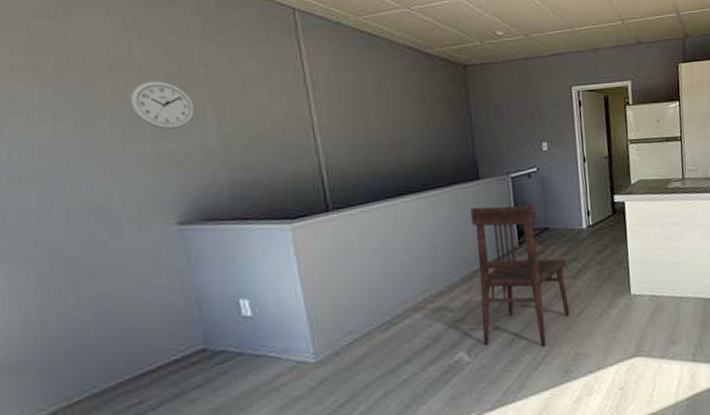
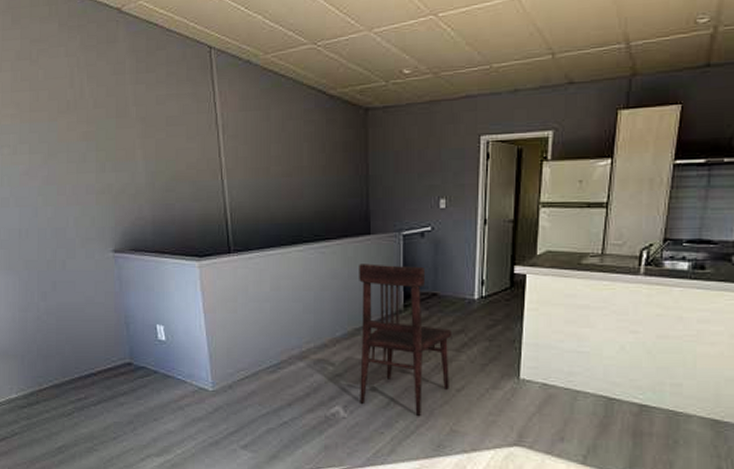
wall clock: present [129,80,195,130] -> none [80,118,128,165]

